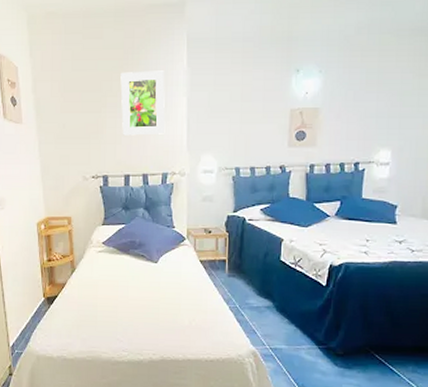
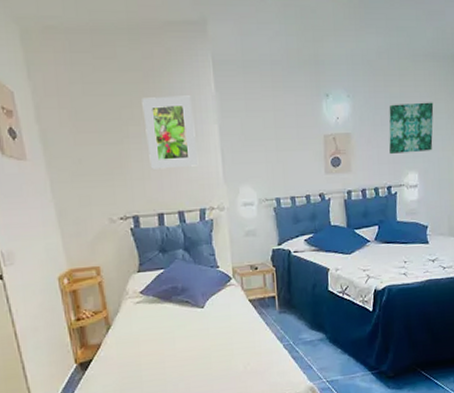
wall art: none [361,78,417,130] -> present [389,102,434,154]

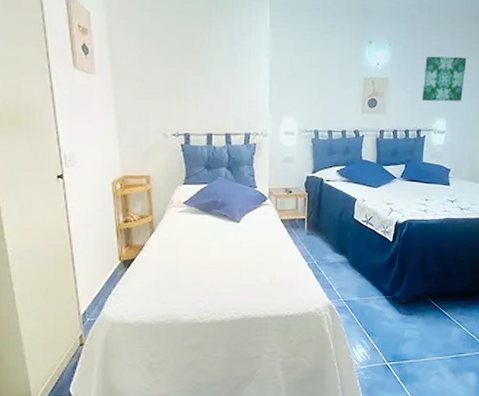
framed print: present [142,95,199,169] -> none [203,28,248,95]

